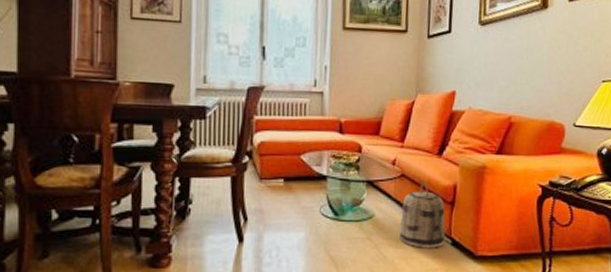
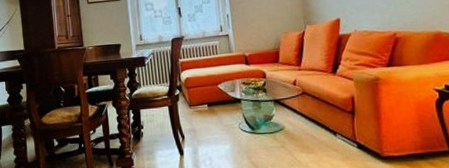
basket: present [399,179,446,248] -> none [307,94,352,153]

